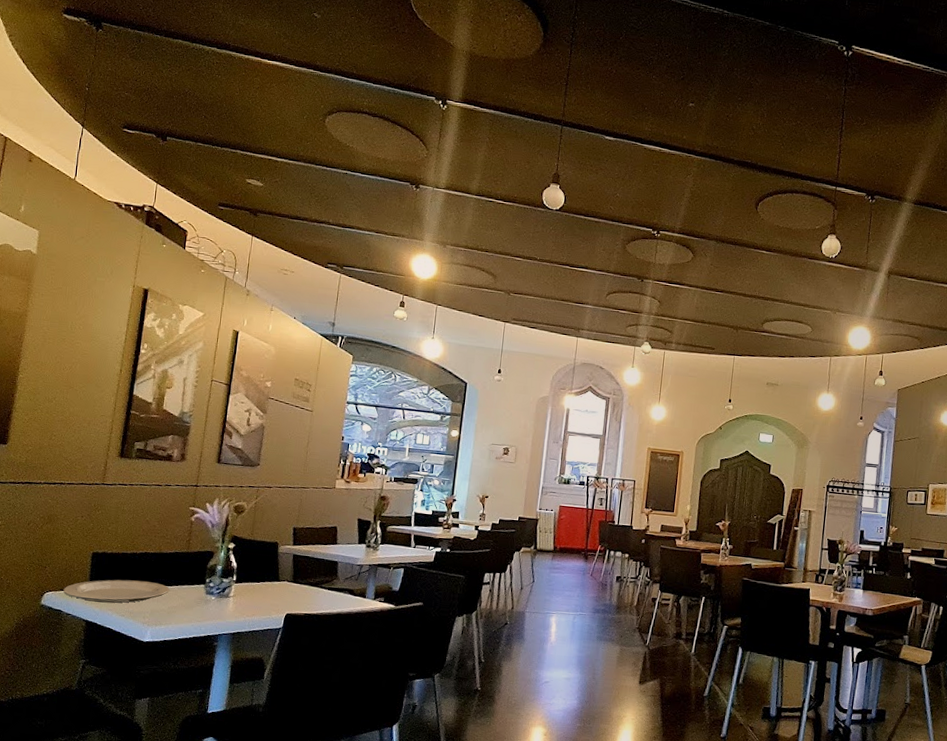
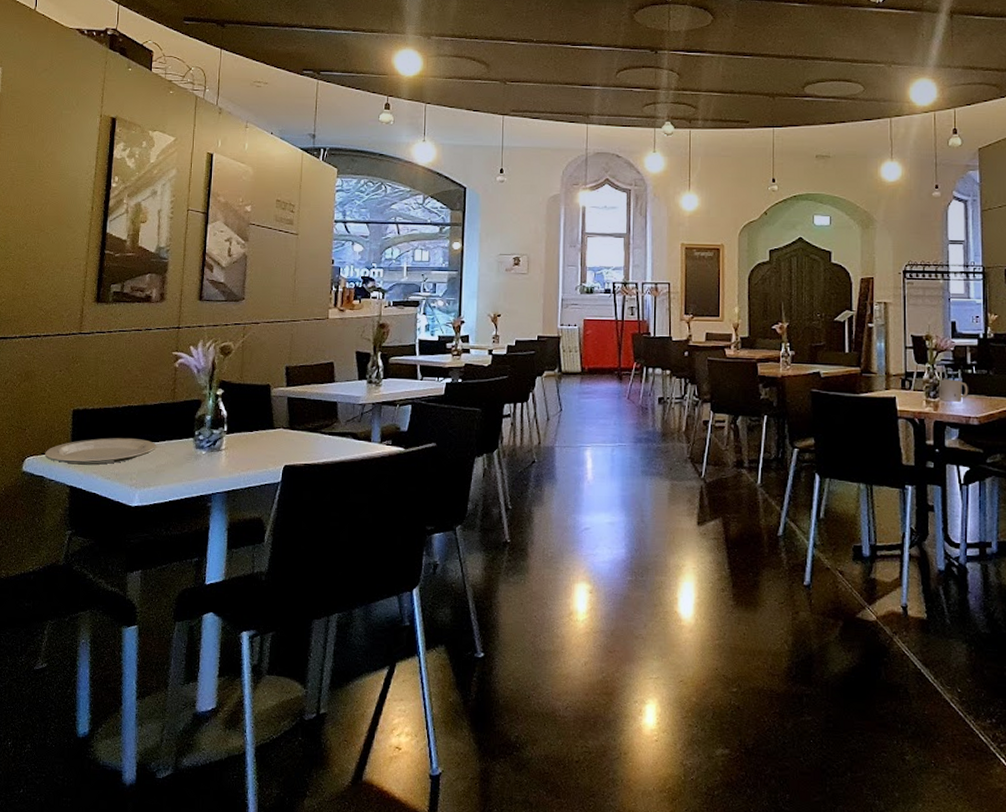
mug: none [843,576,868,597] -> present [938,379,968,403]

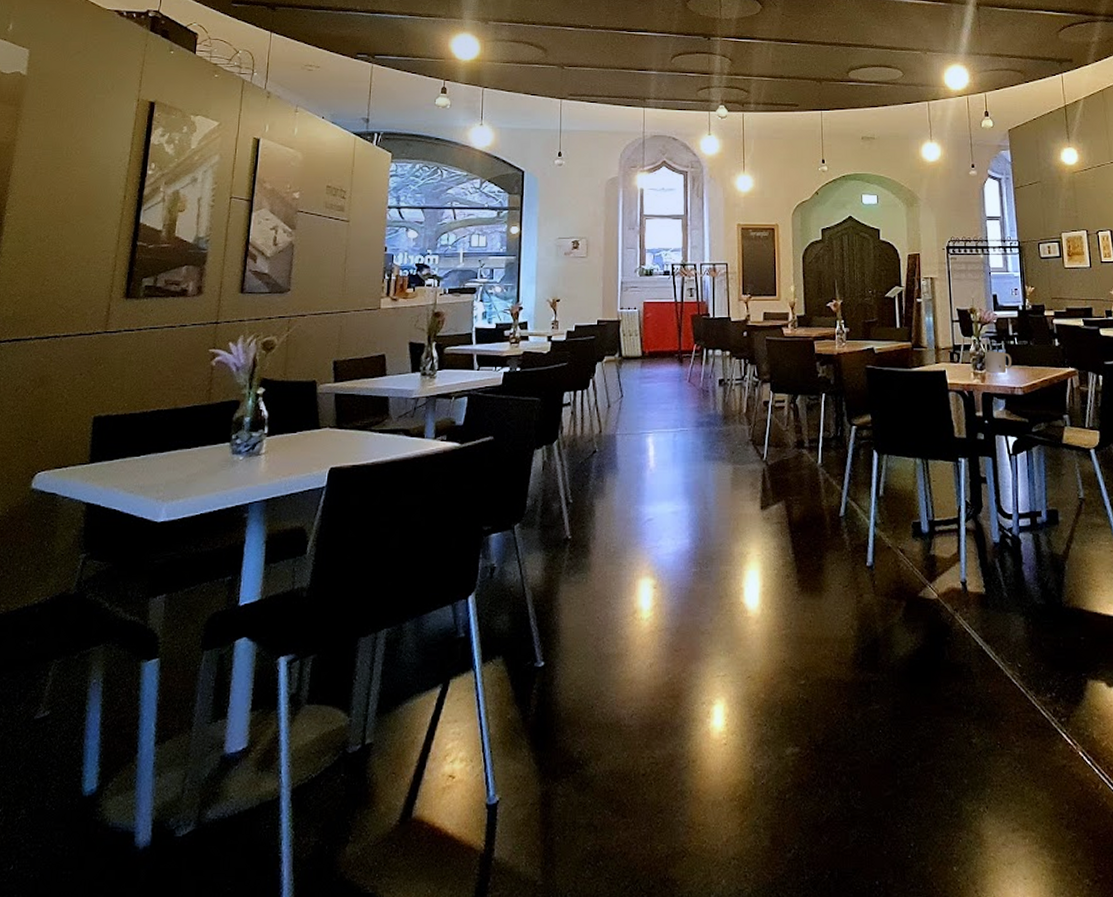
plate: present [45,437,156,465] -> none [58,445,188,478]

